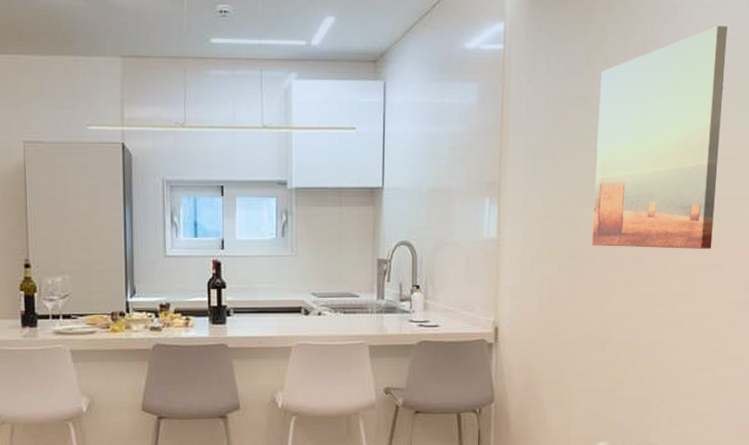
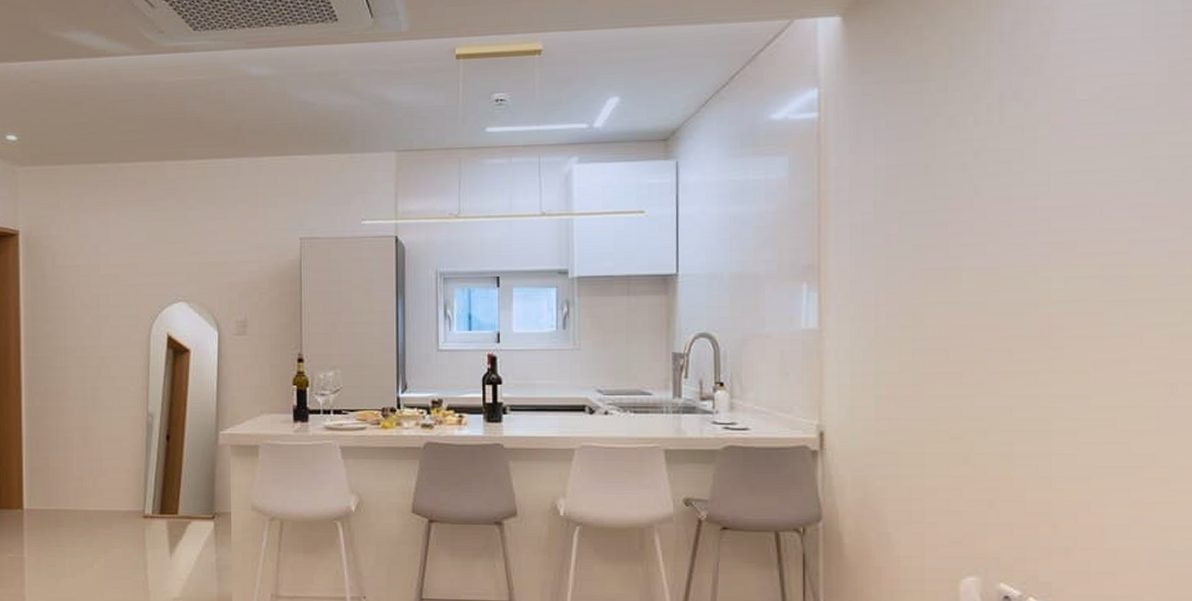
wall art: present [591,25,728,249] -> none [942,72,1116,340]

